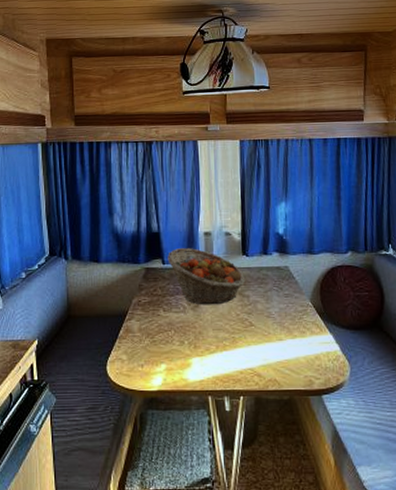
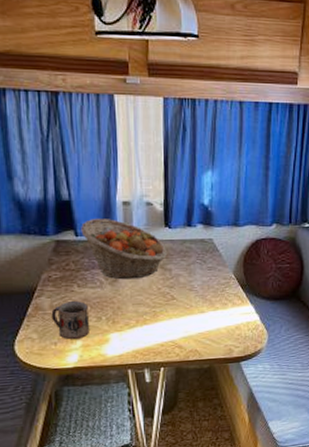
mug: none [140,325,174,363] -> present [51,301,91,340]

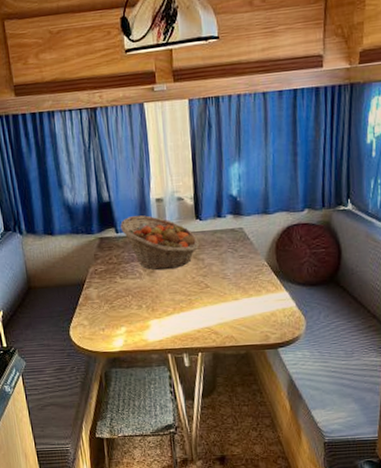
mug: present [51,301,91,340] -> none [98,291,133,326]

